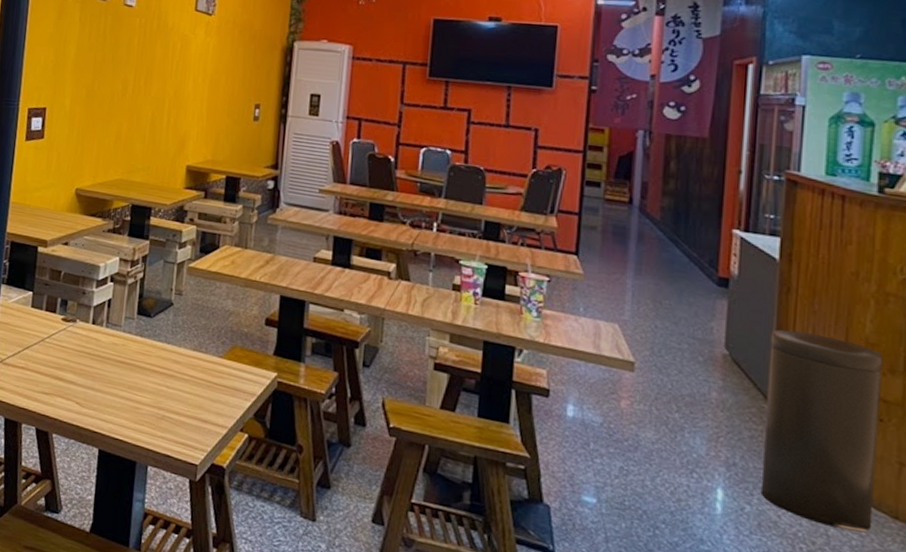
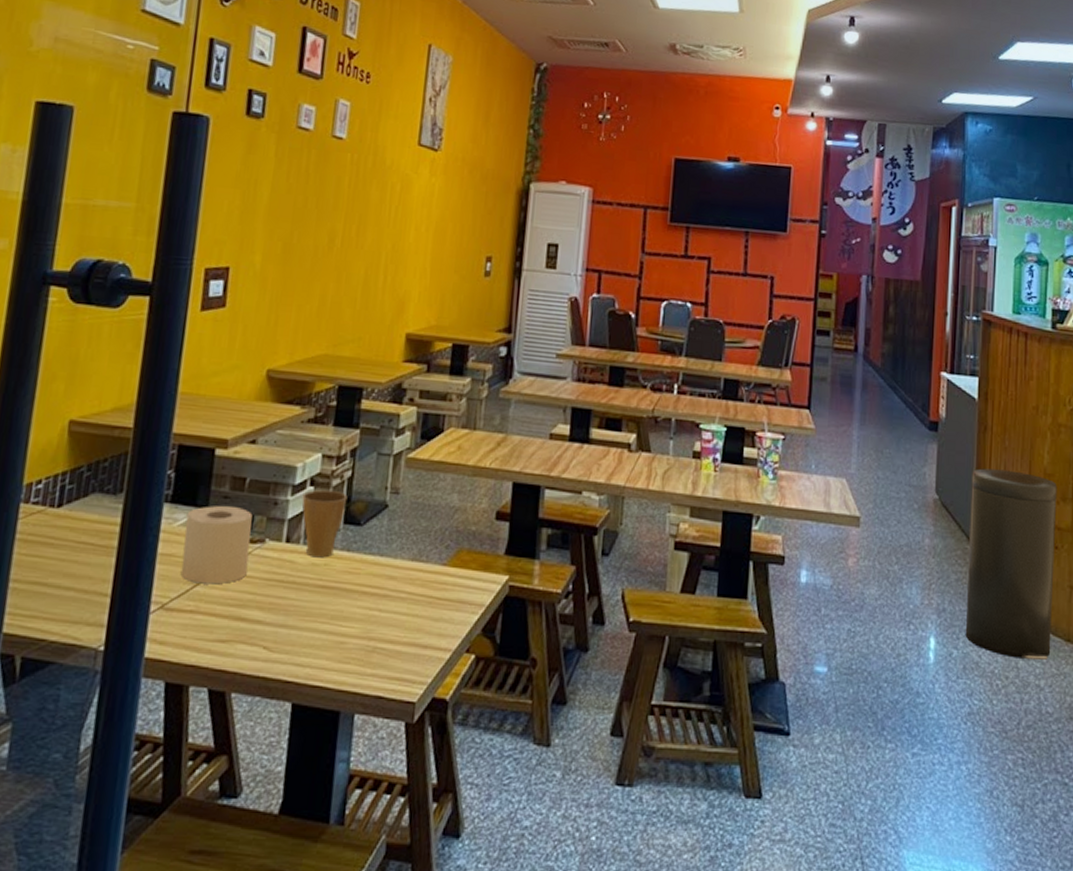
paper towel: none [14,289,67,350] -> present [180,505,253,585]
cup: none [104,285,140,340] -> present [301,490,348,558]

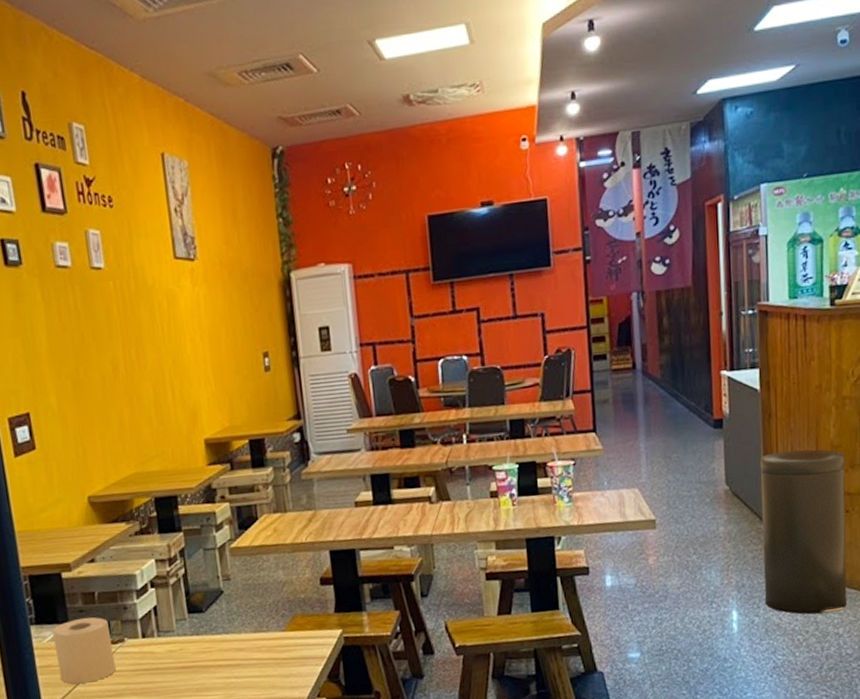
cup: present [301,490,348,558] -> none [146,588,187,646]

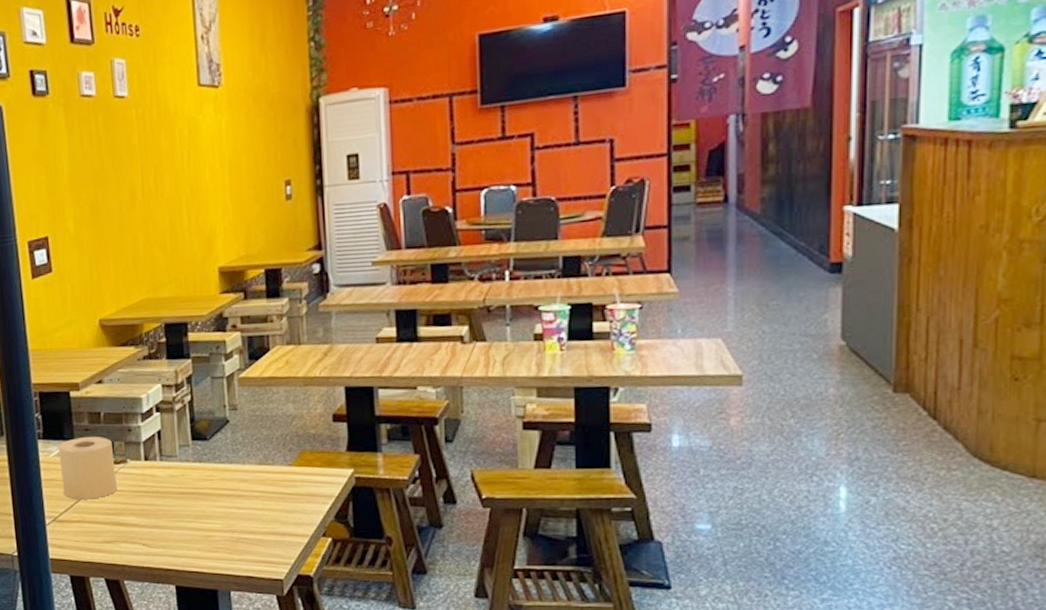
pedal bin: present [759,449,847,615] -> none [886,302,1018,500]

